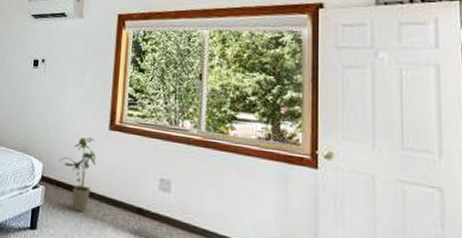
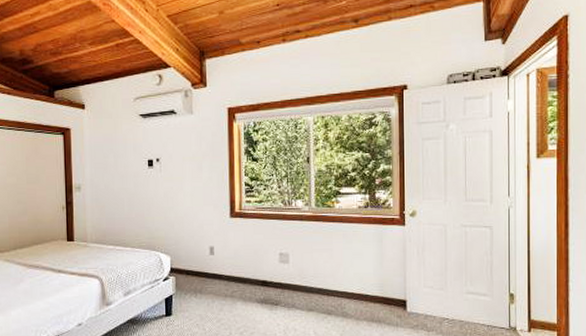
house plant: present [59,137,97,212] -> none [186,227,222,293]

